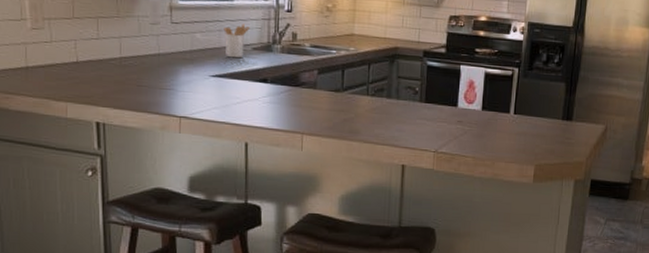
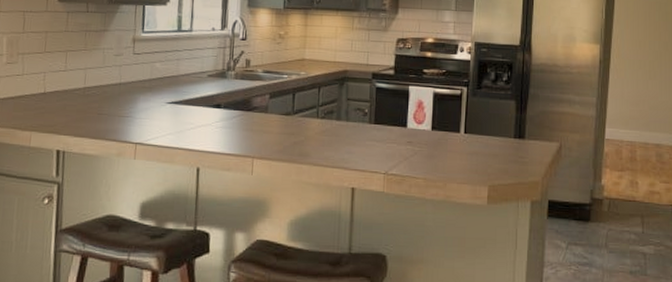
utensil holder: present [224,23,250,59] -> none [181,52,206,85]

